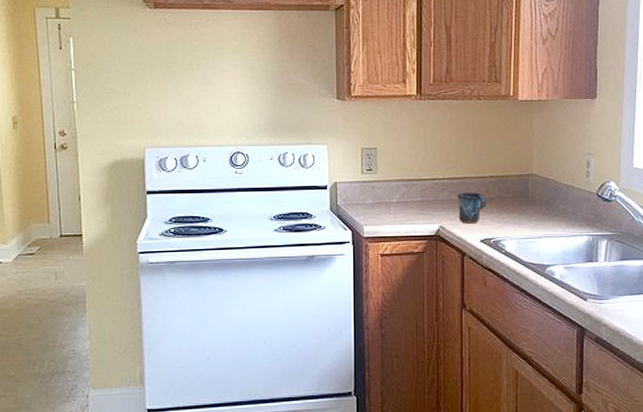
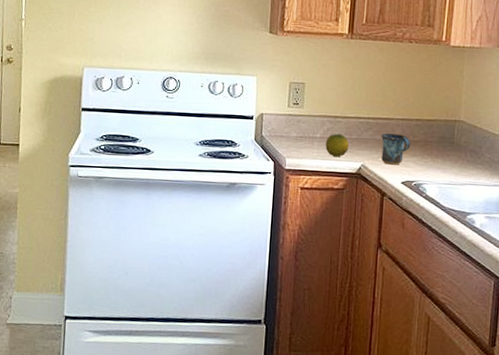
fruit: none [402,197,426,221] -> present [325,134,349,157]

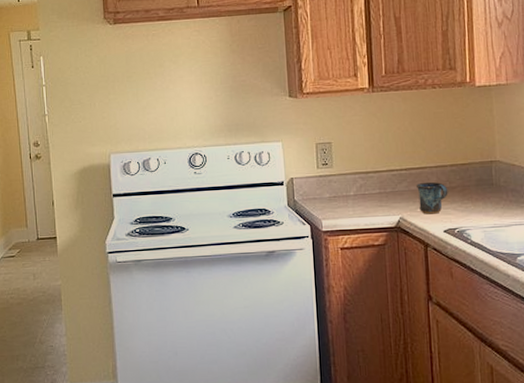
fruit: present [325,134,349,157] -> none [360,189,385,213]

